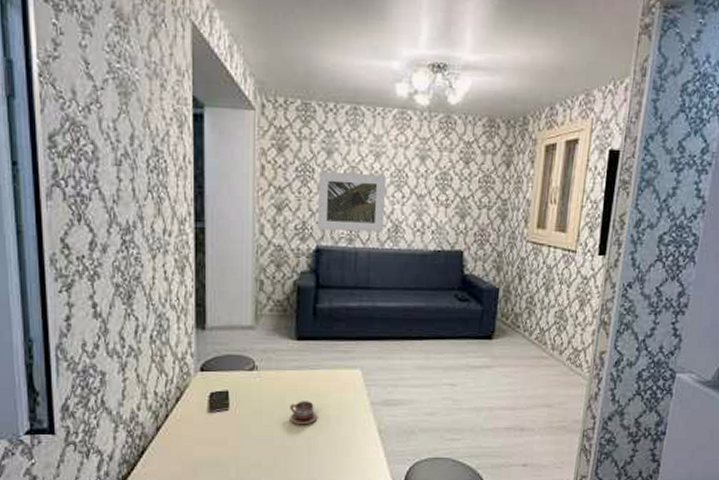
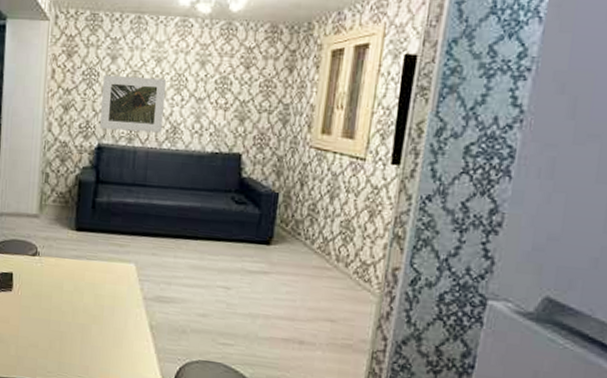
cup: present [290,401,318,425] -> none [66,289,92,312]

